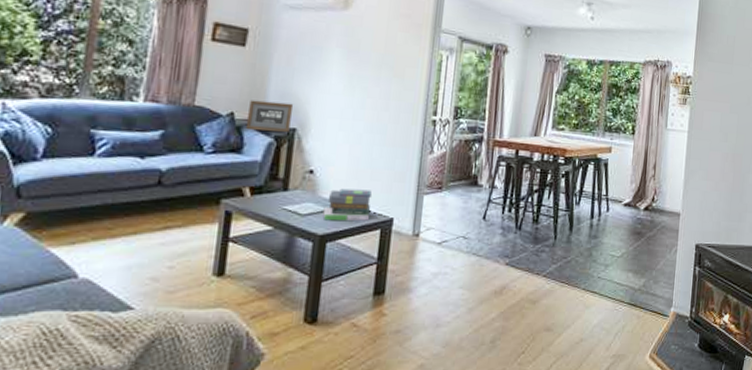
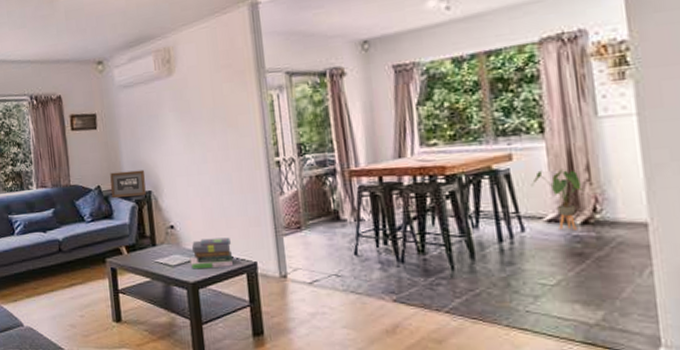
house plant: none [619,164,650,214] -> present [531,168,584,230]

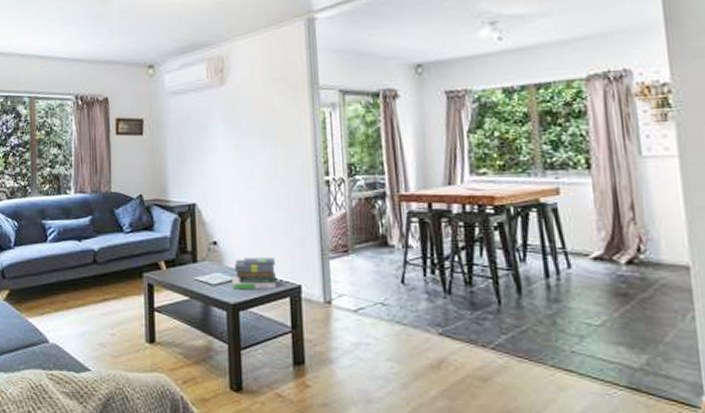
picture frame: present [110,170,146,199] -> none [153,180,191,209]
house plant: present [531,168,584,230] -> none [577,206,629,269]

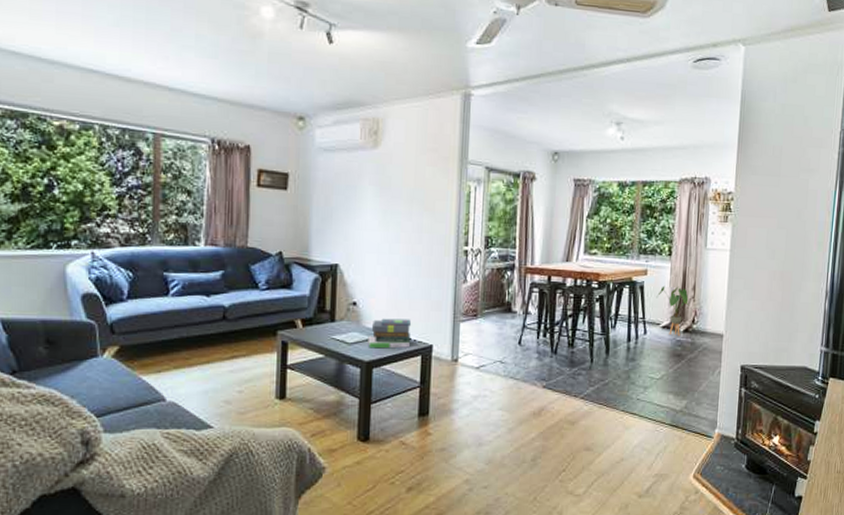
house plant: none [577,206,629,269] -> present [656,286,689,336]

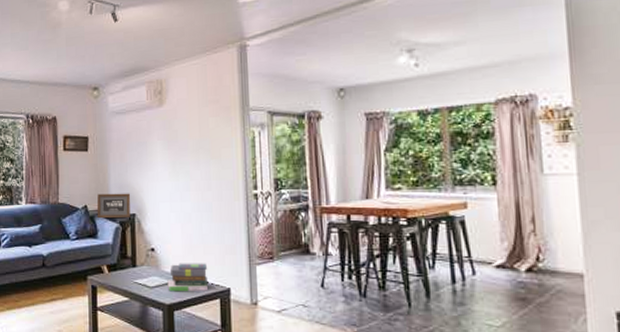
picture frame: none [293,239,335,269] -> present [96,193,131,219]
house plant: present [656,286,689,336] -> none [482,219,529,276]

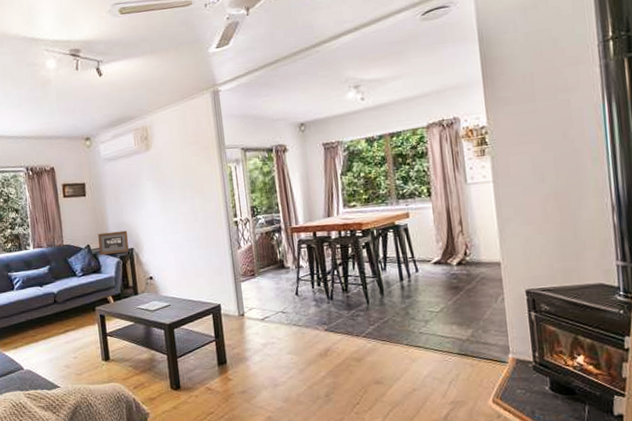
books: present [167,263,209,292] -> none [166,285,202,313]

